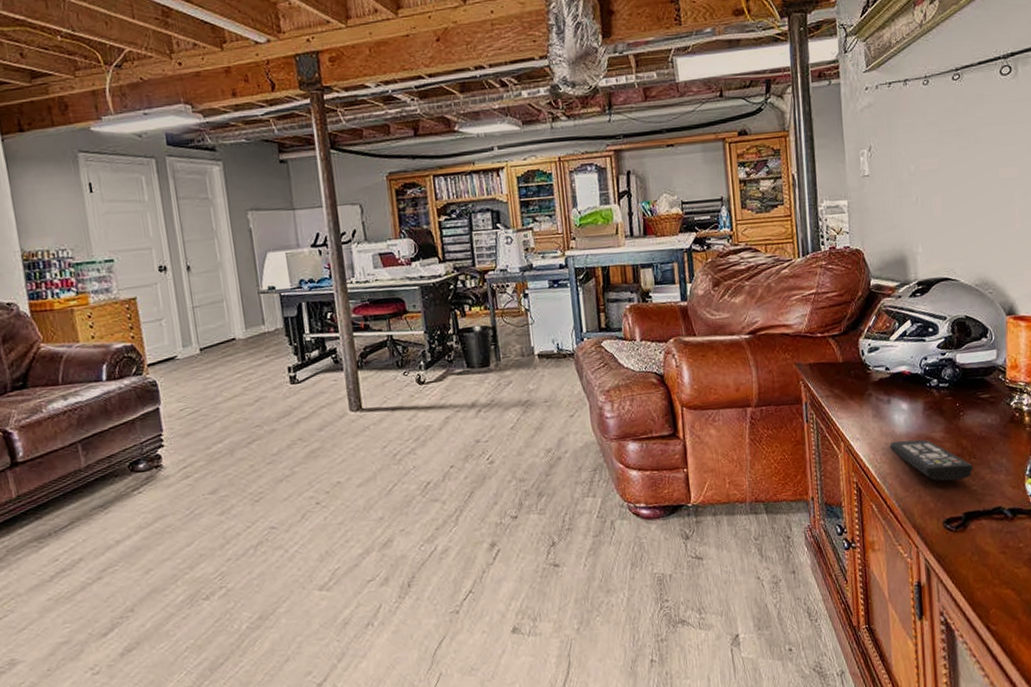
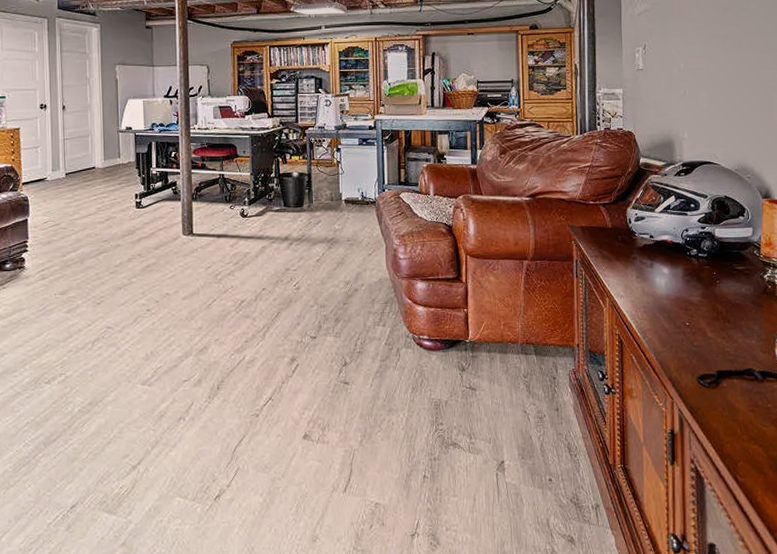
remote control: present [890,439,973,482] -> none [651,301,727,341]

